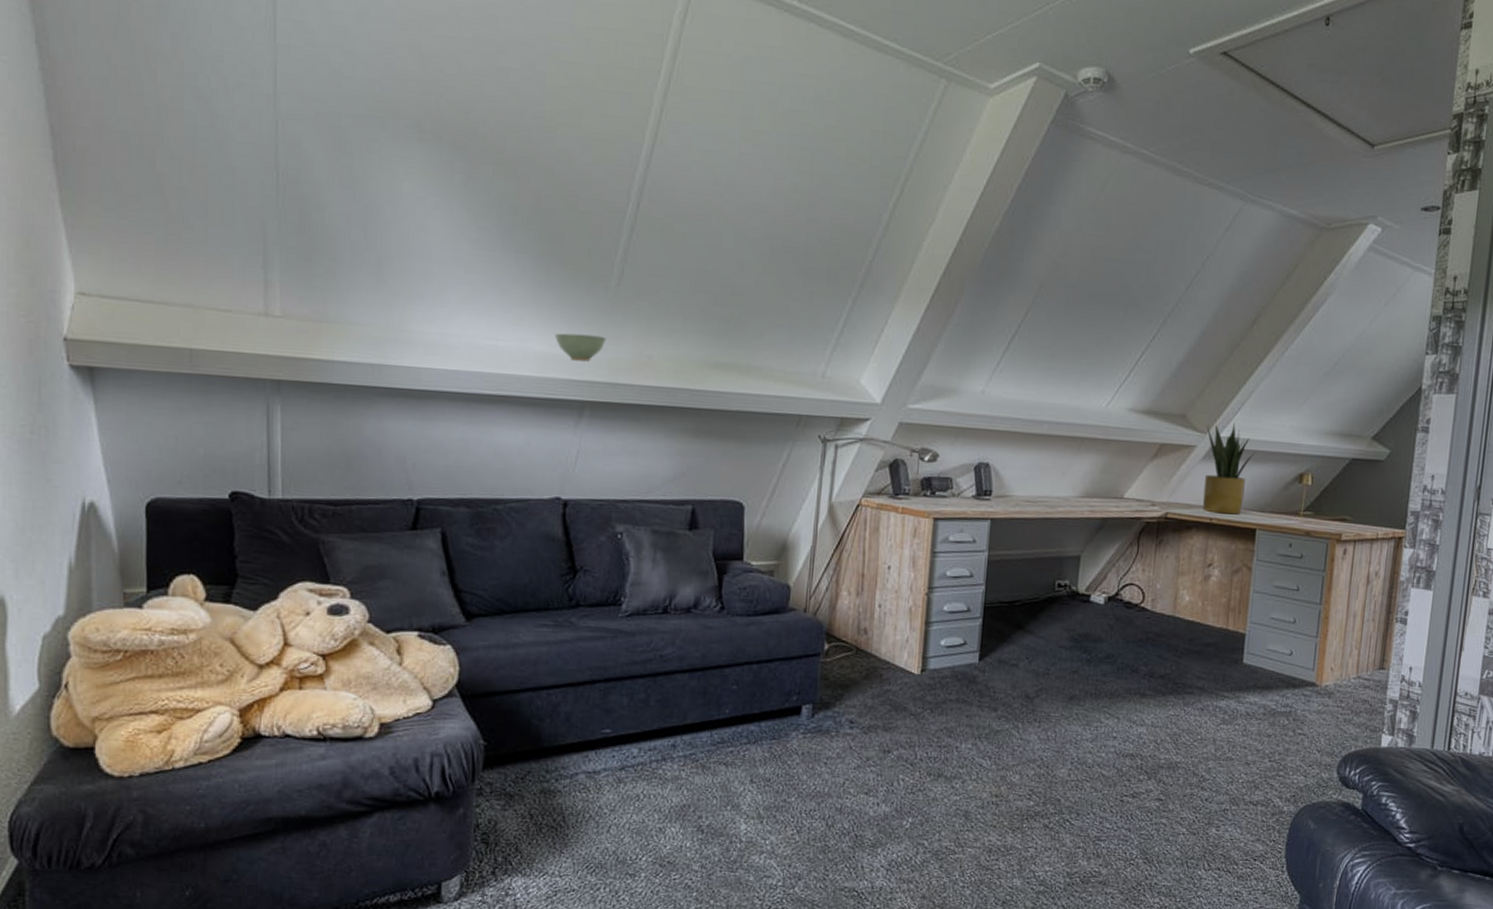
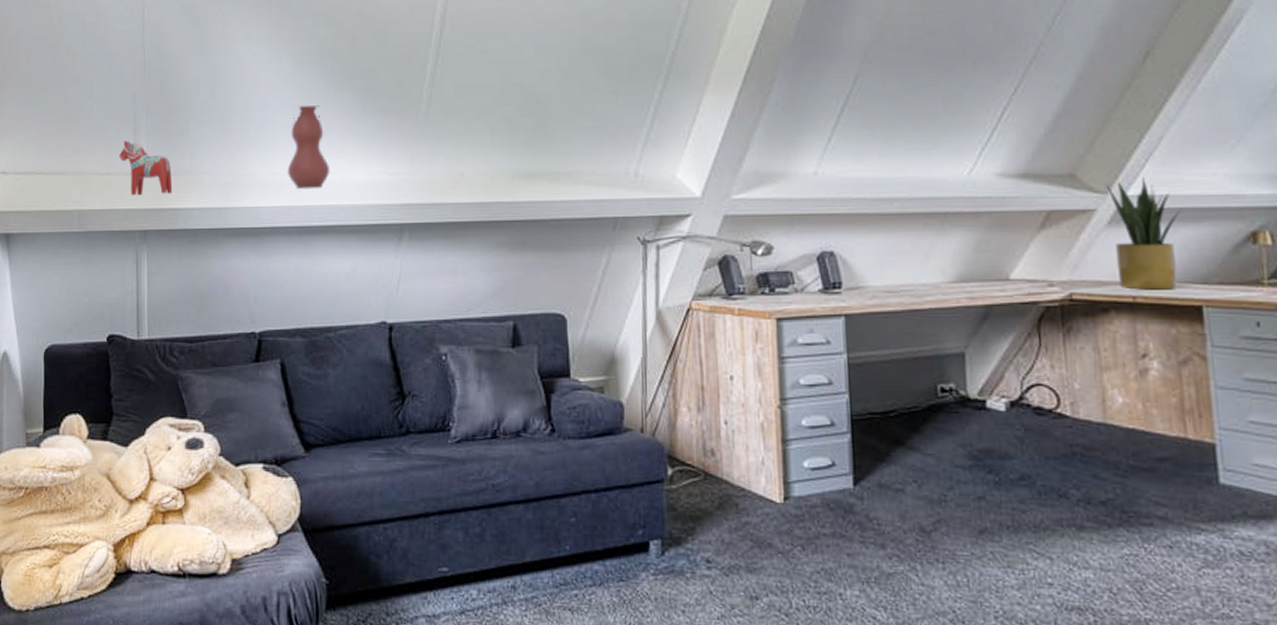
decorative figurine: none [244,274,314,342] -> present [119,140,173,196]
vase: none [455,262,506,356] -> present [287,105,330,190]
bowl: present [555,333,607,362] -> none [374,159,421,186]

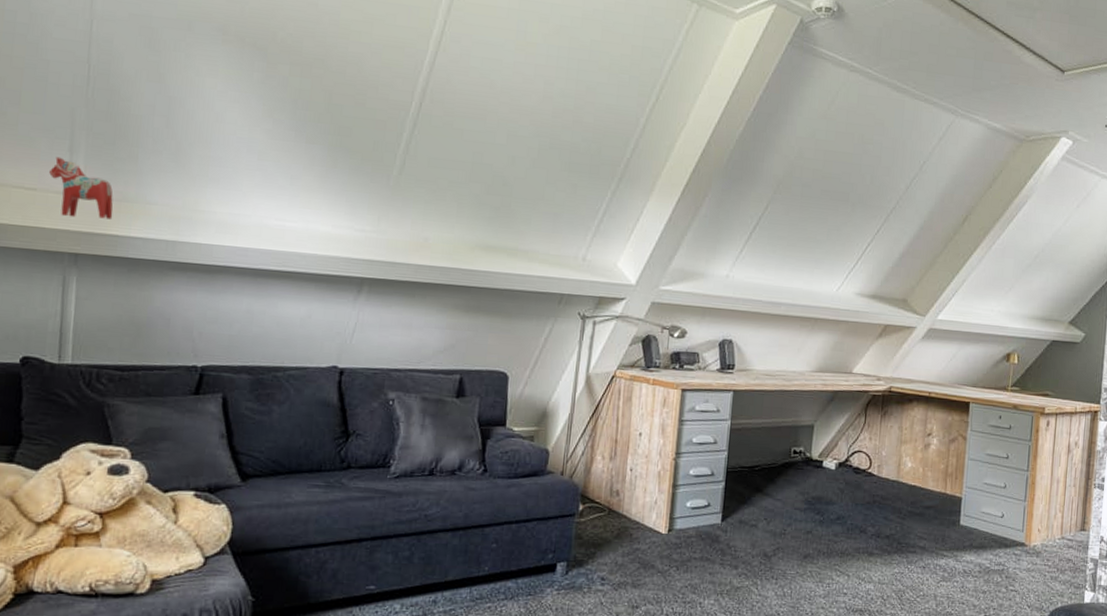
vase: present [287,105,330,190] -> none [246,150,294,235]
planter: present [1105,176,1182,290] -> none [922,307,969,389]

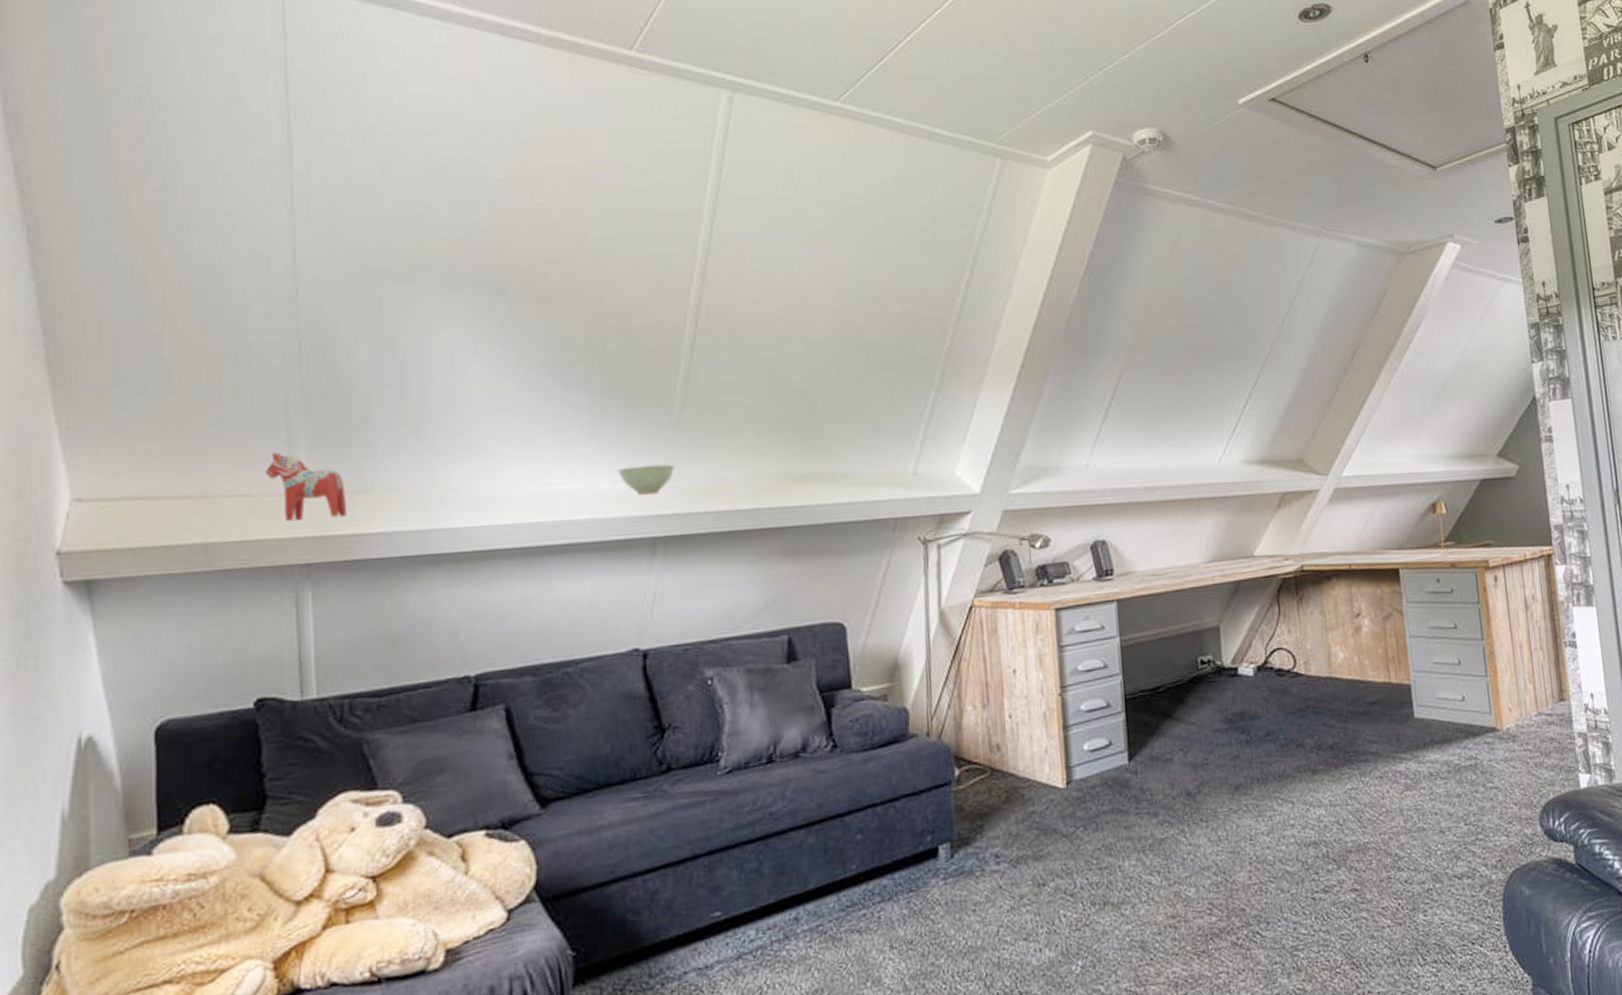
bowl: none [339,216,387,242] -> present [618,464,676,495]

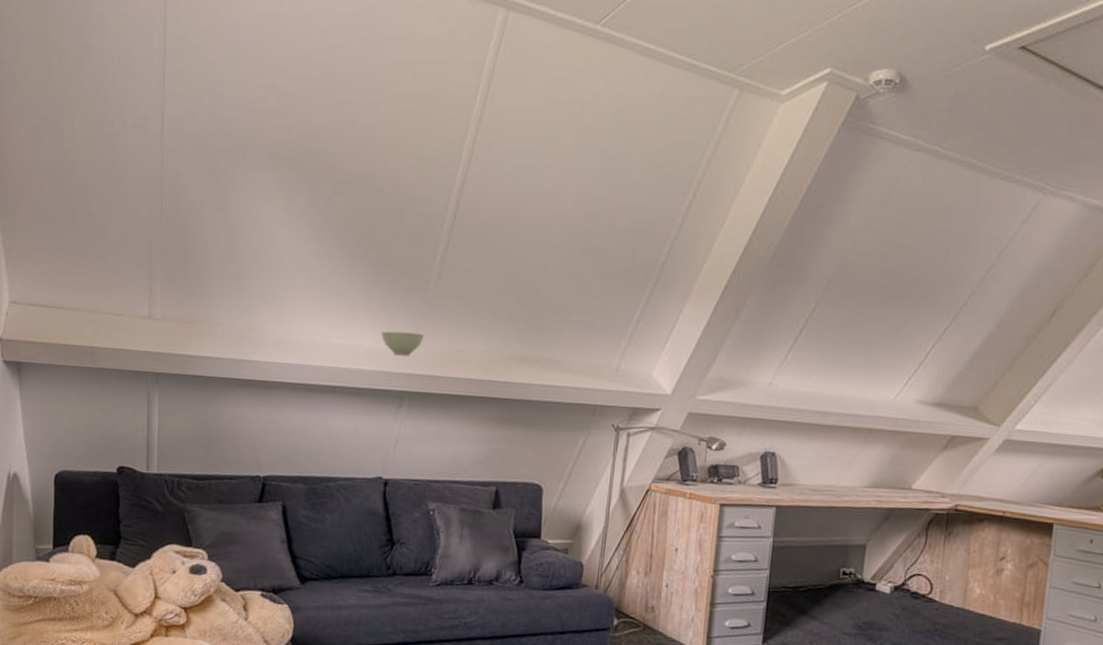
decorative figurine: present [266,452,347,522] -> none [133,284,186,341]

